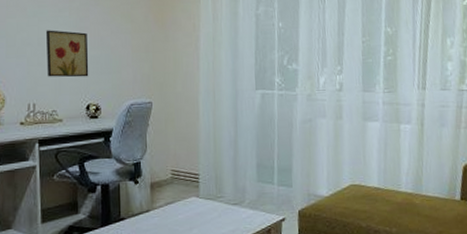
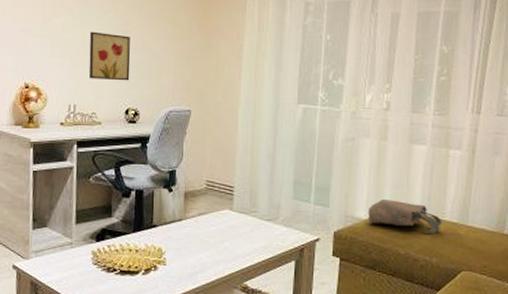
tote bag: none [329,175,399,206] -> present [368,198,442,235]

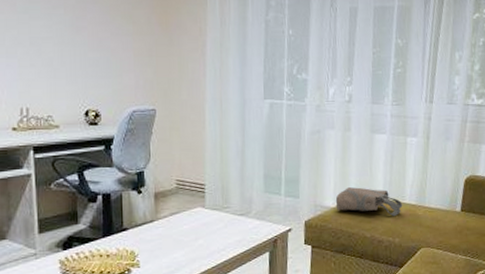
wall art: present [88,31,131,81] -> none [38,28,87,81]

